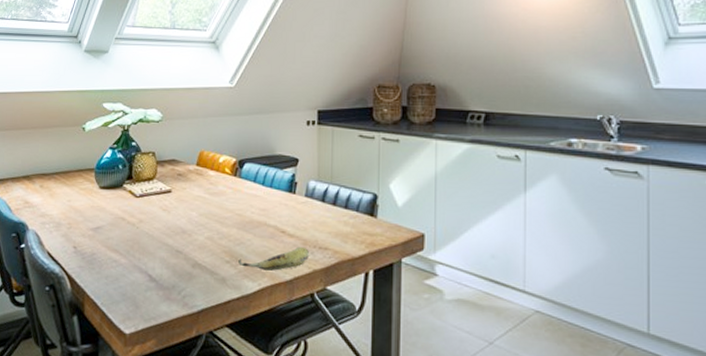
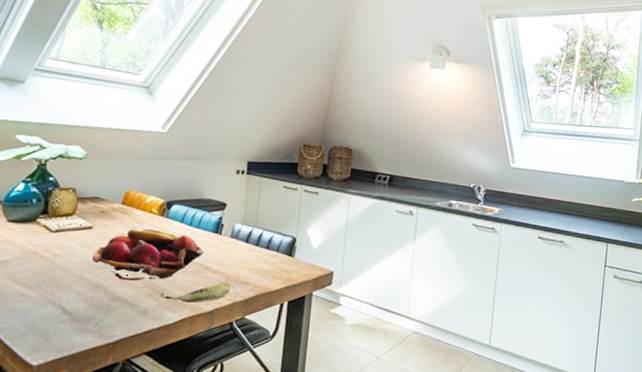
fruit basket: none [172,190,279,247] -> present [91,228,204,281]

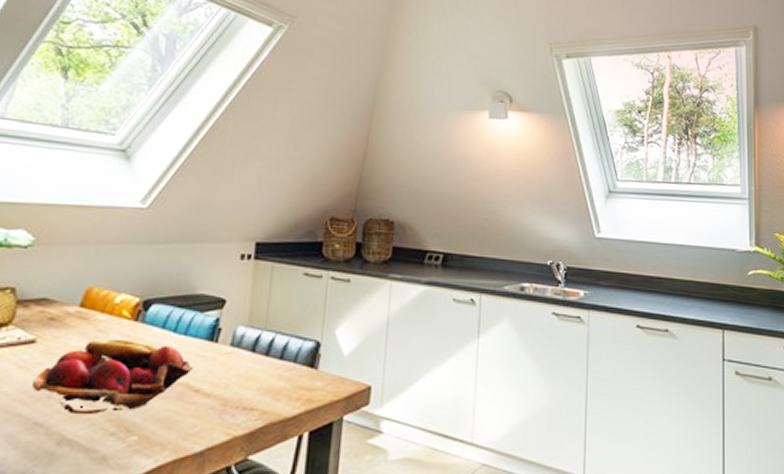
fruit: present [161,281,231,304] -> none [129,408,229,443]

